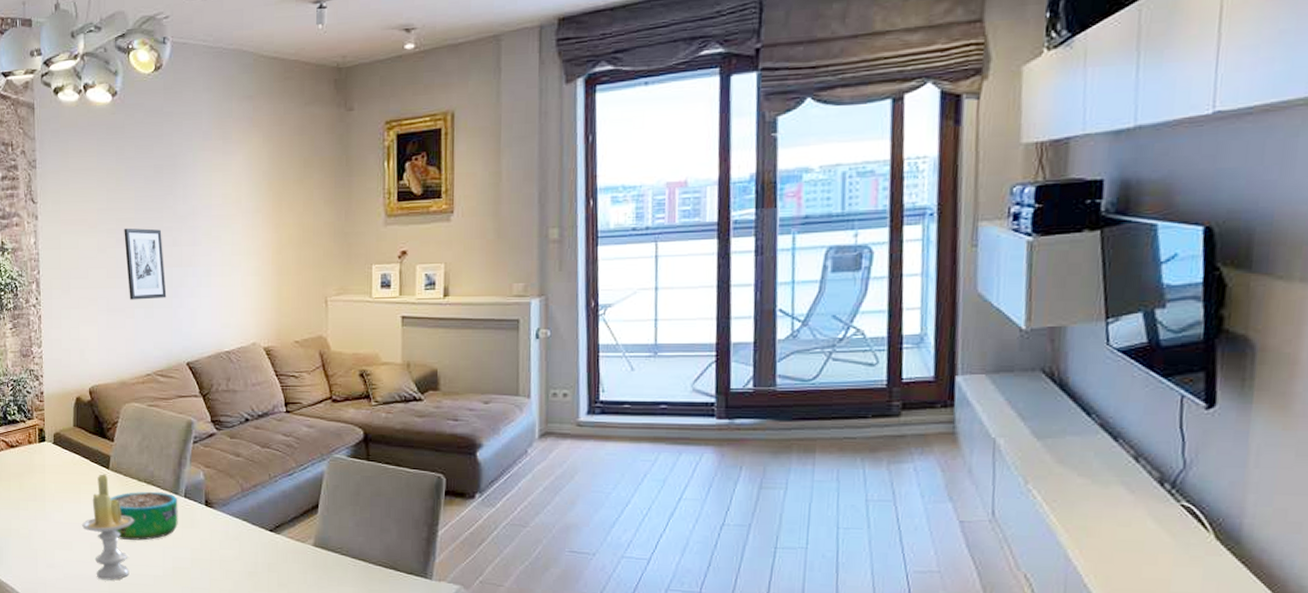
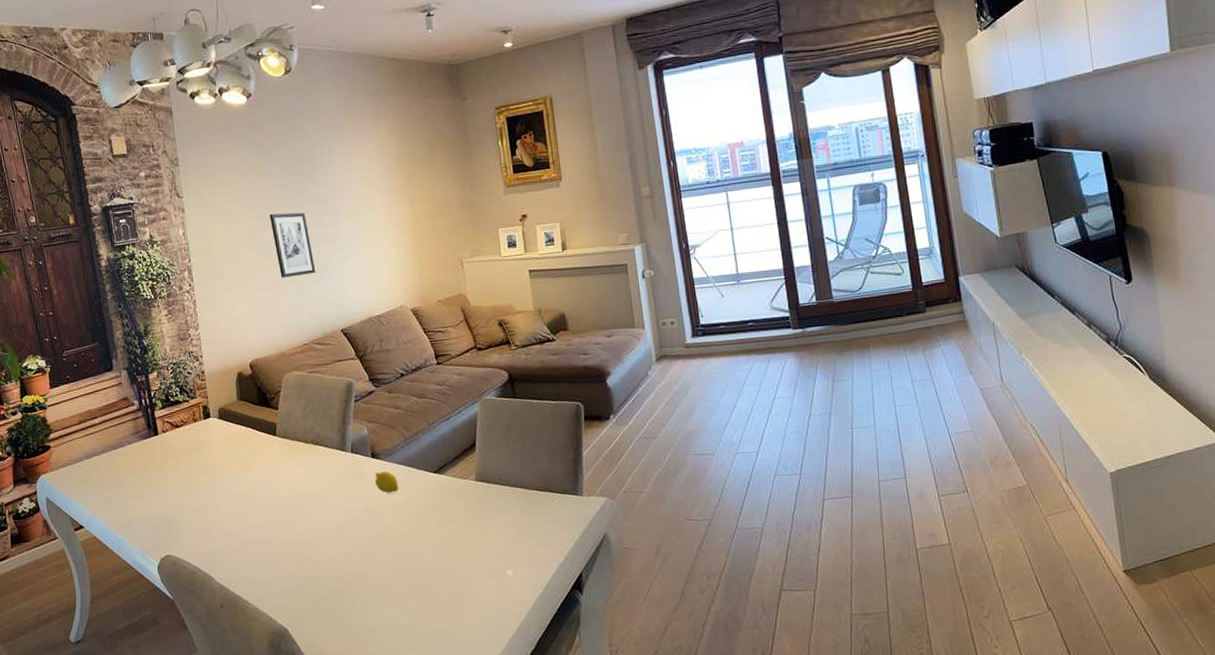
candle: present [81,474,135,580] -> none [253,441,306,542]
decorative bowl: present [110,491,178,541] -> none [279,450,348,500]
fruit: none [205,521,230,546] -> present [374,470,399,494]

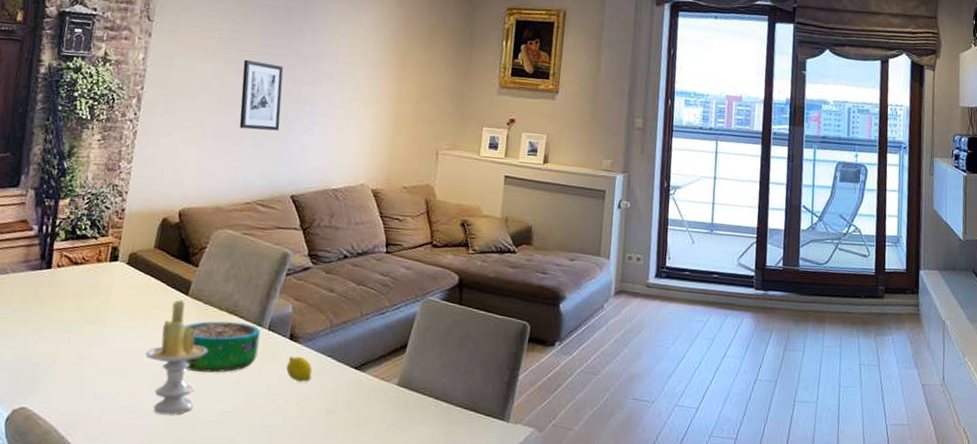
candle: none [253,441,306,542] -> present [144,300,209,415]
decorative bowl: none [279,450,348,500] -> present [183,321,261,373]

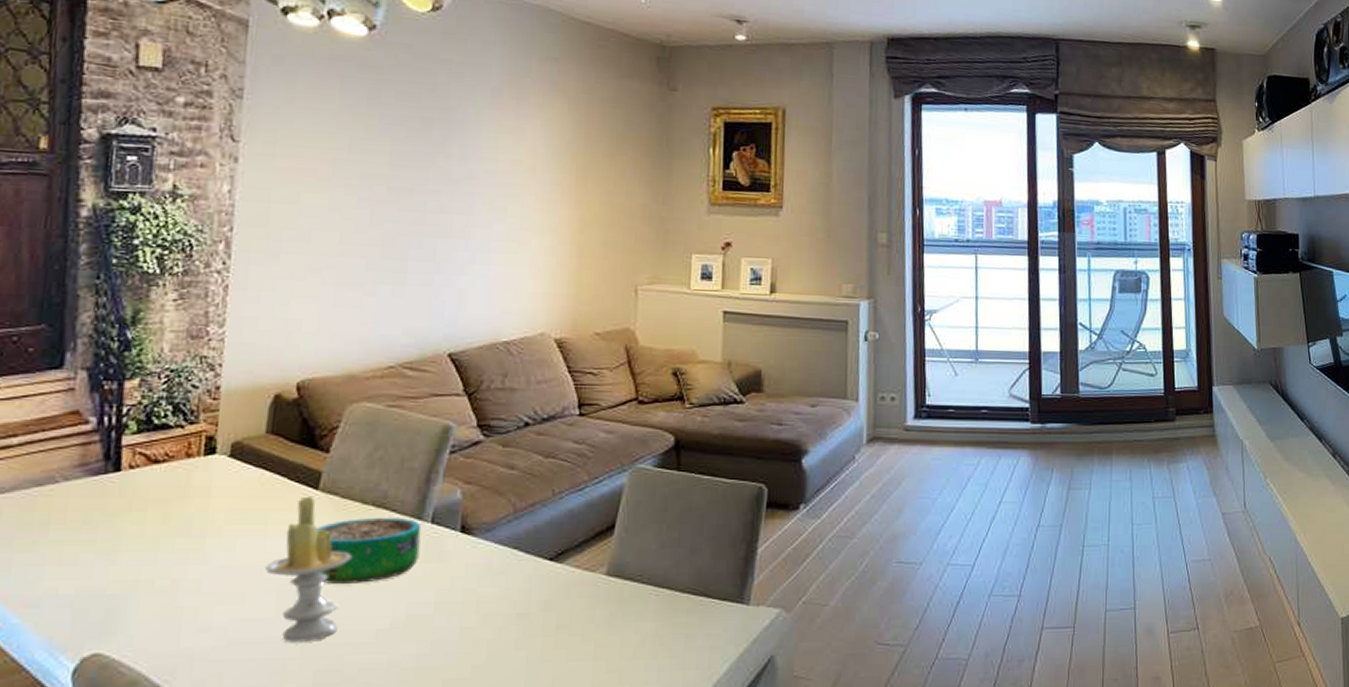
wall art: present [239,59,284,131] -> none [370,185,426,274]
fruit: present [286,356,313,383] -> none [458,552,494,583]

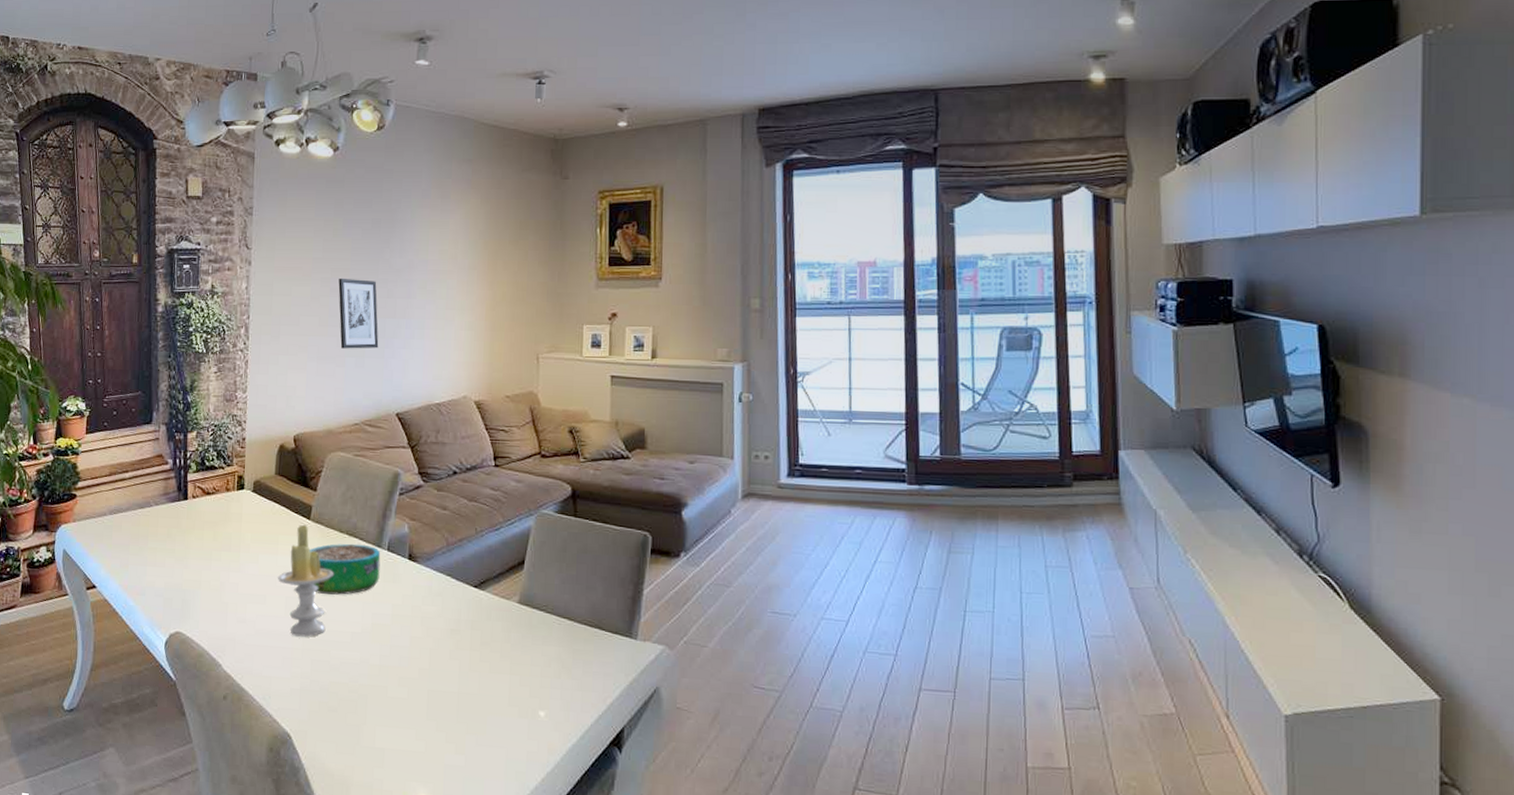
wall art: none [370,185,426,274] -> present [338,278,379,349]

